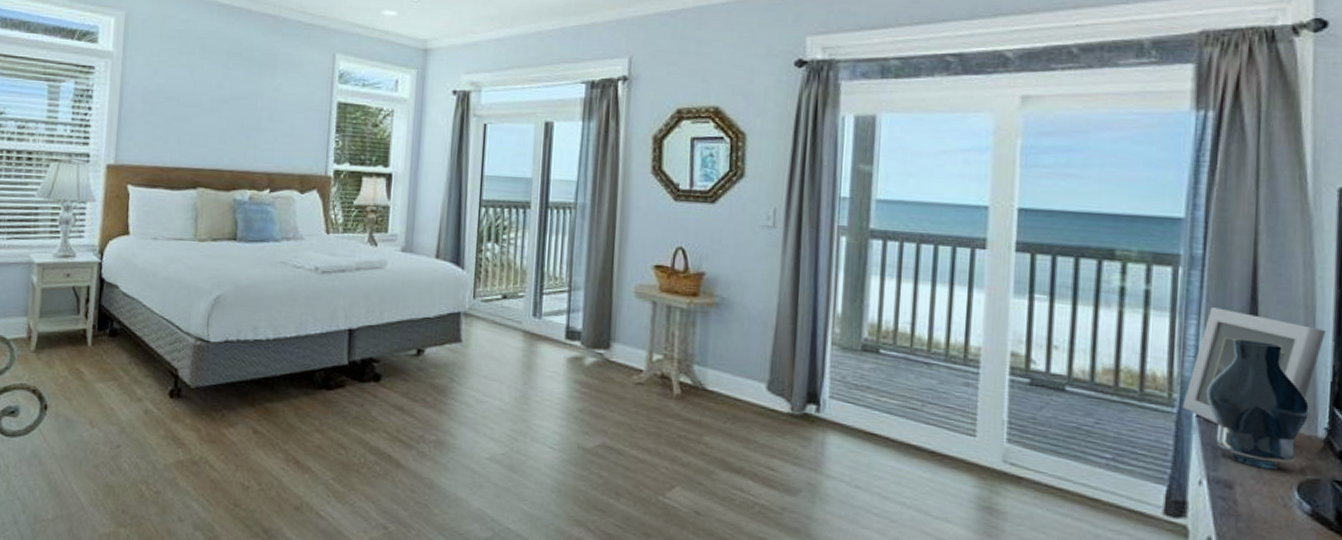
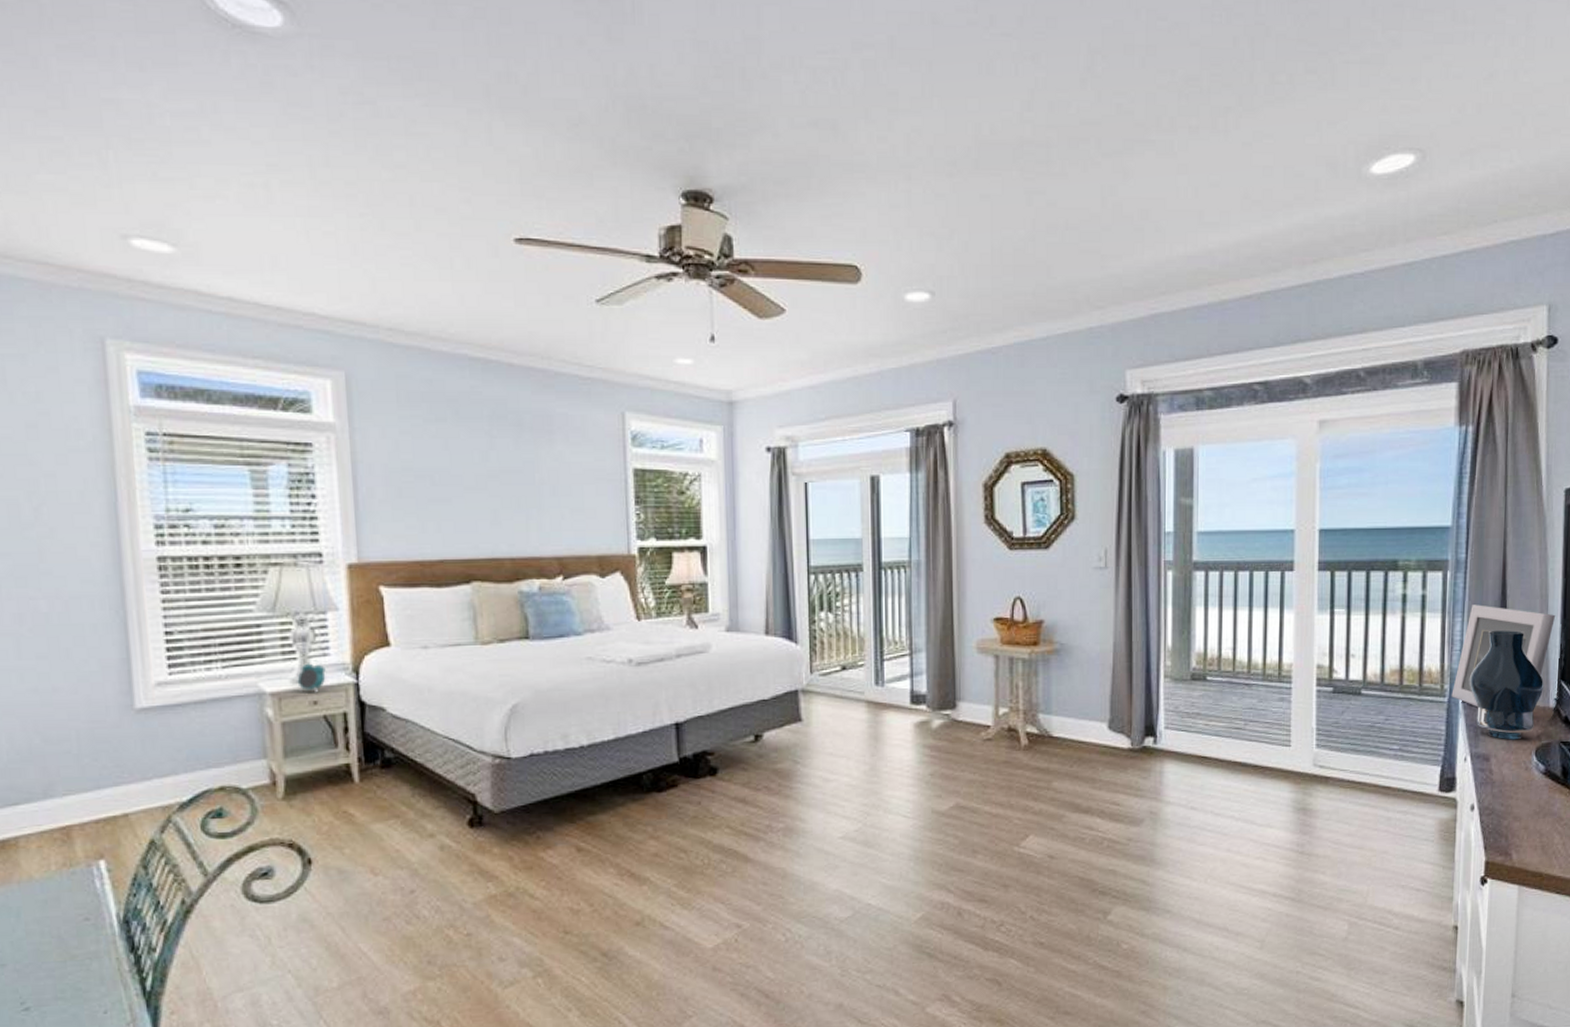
alarm clock: none [57,240,79,267] -> present [297,660,326,693]

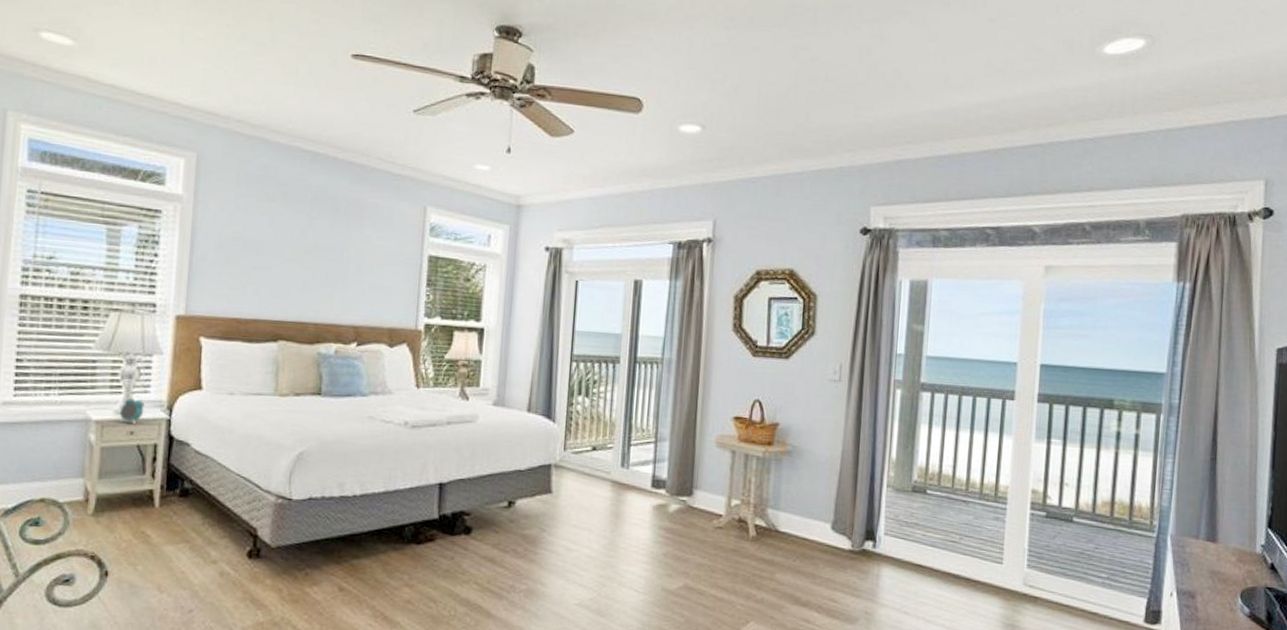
picture frame: present [1451,605,1556,708] -> none [1160,448,1265,546]
vase: present [1469,630,1544,740] -> none [1177,474,1251,581]

